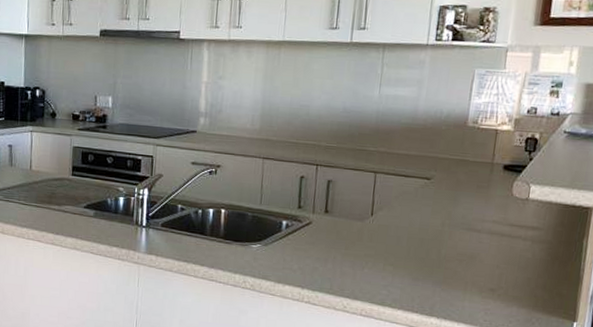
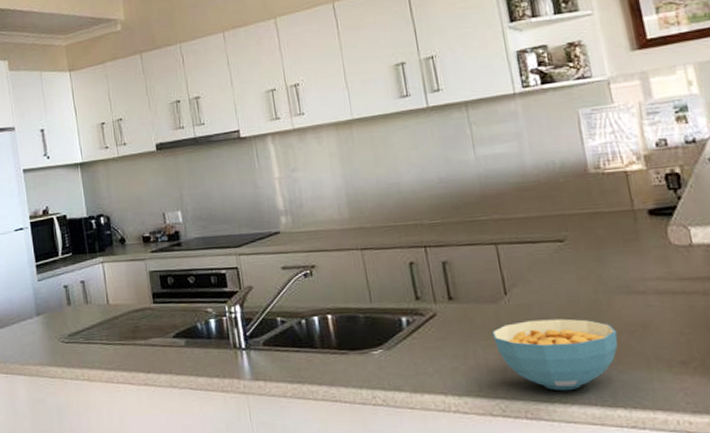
cereal bowl: none [352,239,450,299] -> present [492,318,618,391]

